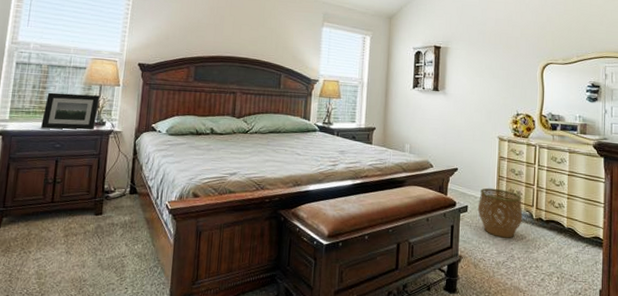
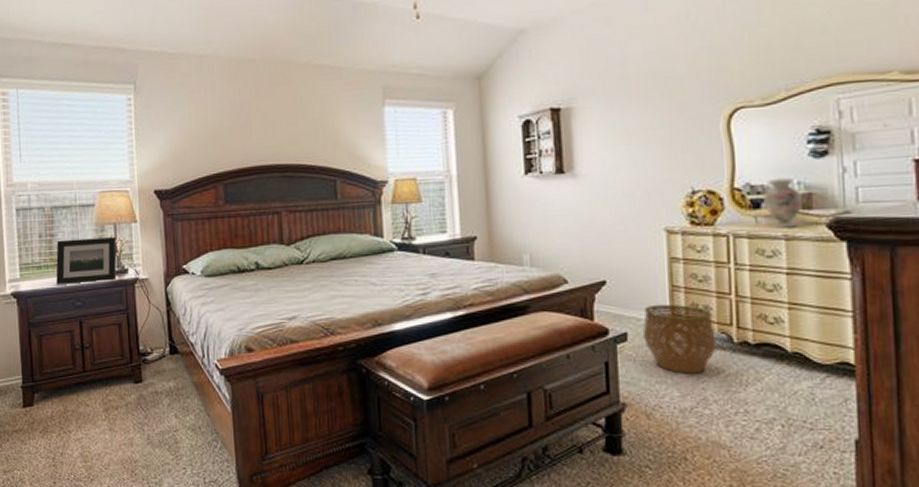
vase: none [558,112,581,145] -> present [763,178,803,228]

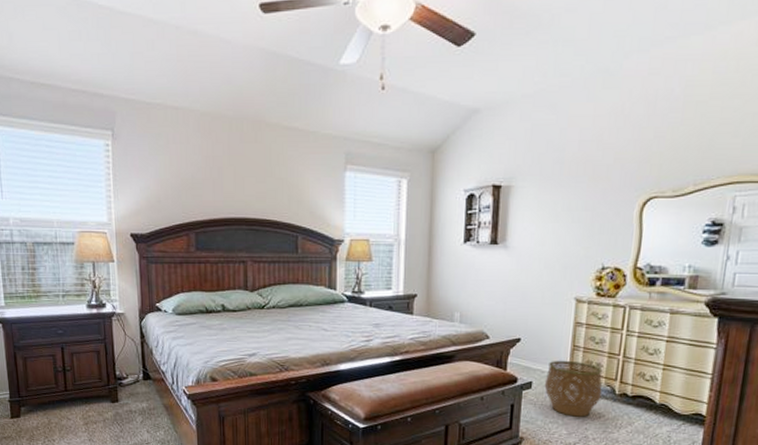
picture frame: present [56,237,117,285] -> none [38,273,96,314]
vase: present [763,178,803,228] -> none [658,262,691,303]

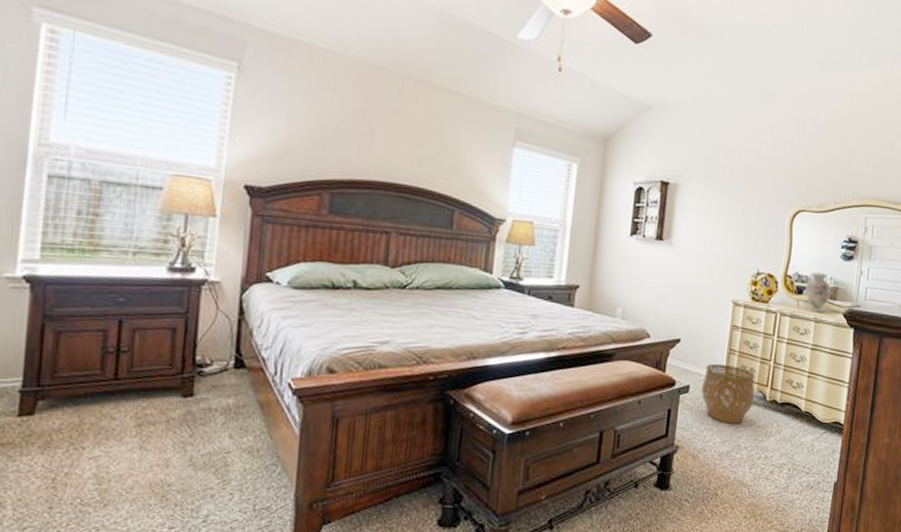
vase: none [658,262,691,303] -> present [805,272,832,313]

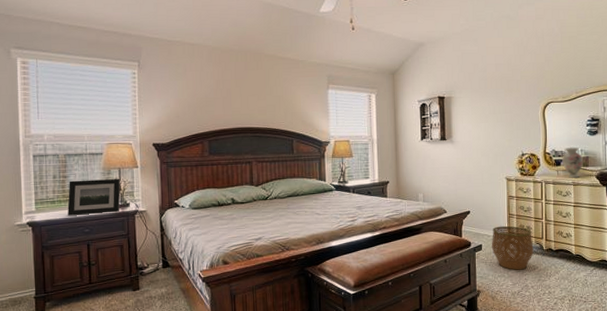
picture frame: none [93,221,187,279] -> present [67,179,121,216]

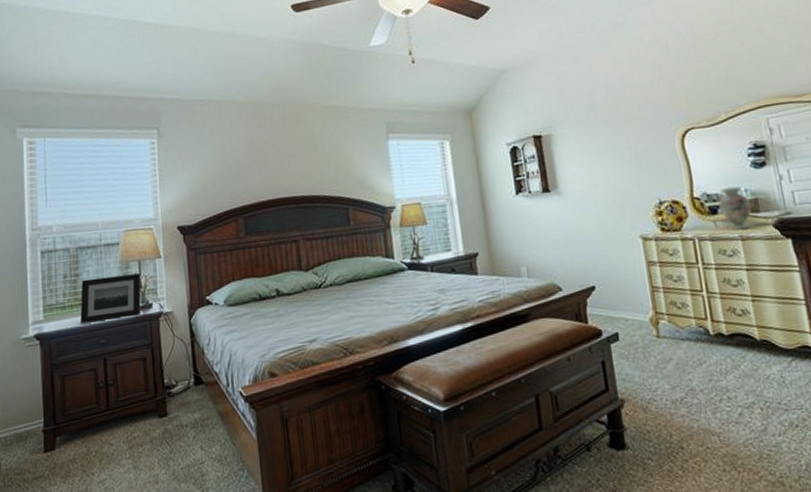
basket: present [491,225,534,270] -> none [631,303,697,368]

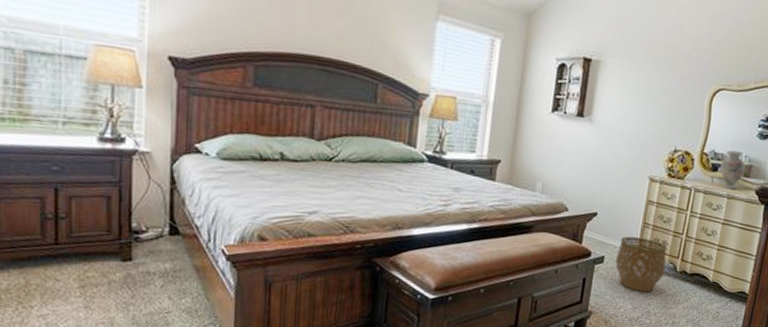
picture frame: present [80,273,142,324] -> none [25,91,114,149]
basket: none [631,303,697,368] -> present [615,236,668,293]

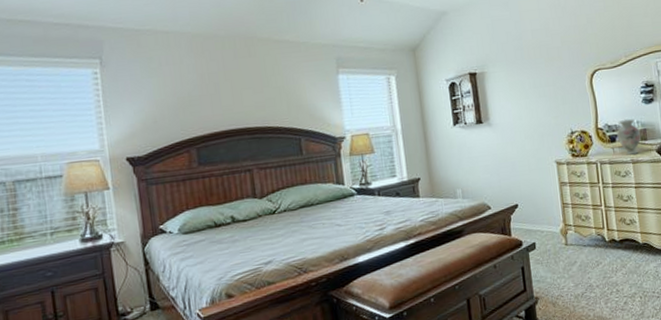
basket: present [615,236,668,293] -> none [546,217,596,269]

